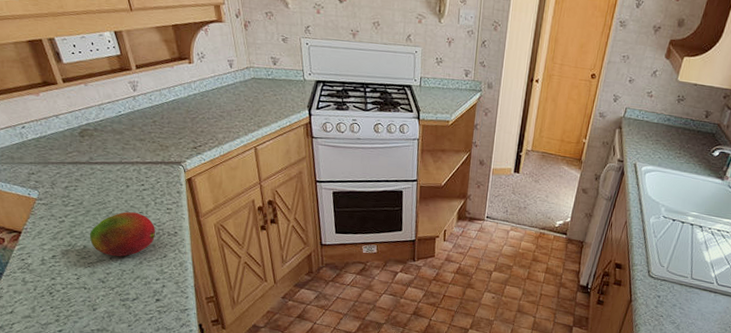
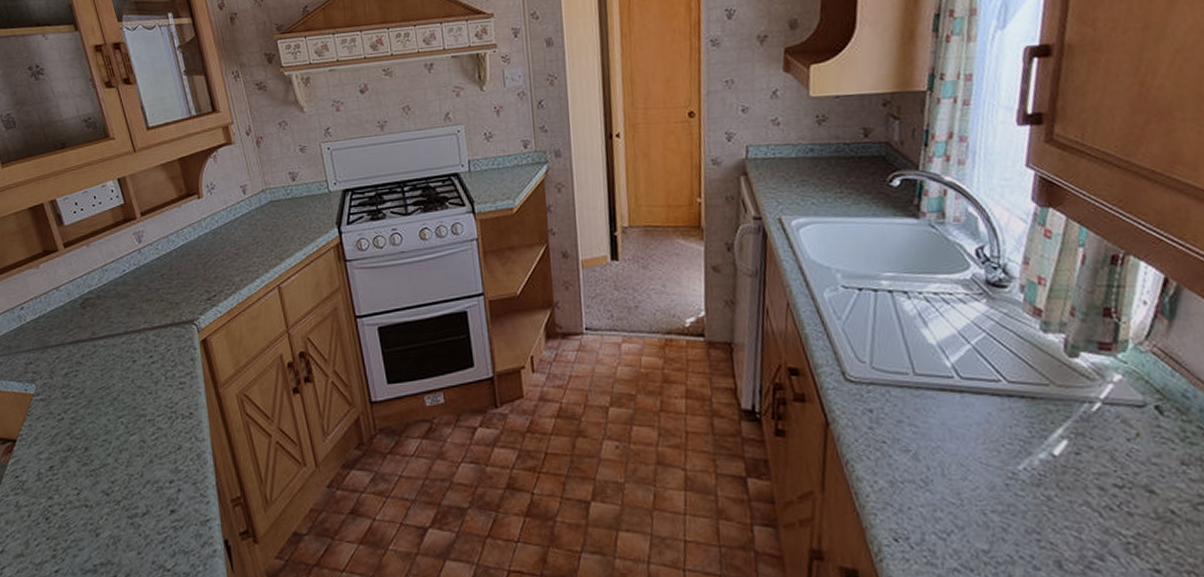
fruit: present [89,212,155,256] -> none [91,394,167,456]

